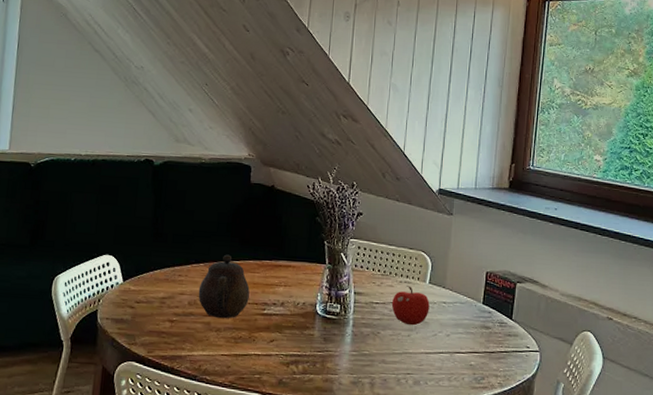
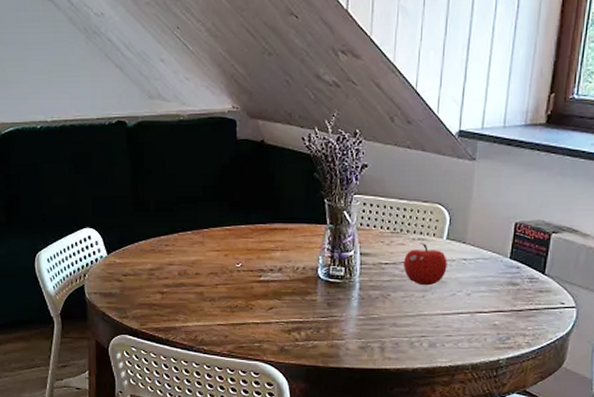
teapot: present [198,254,250,319] -> none [188,220,243,288]

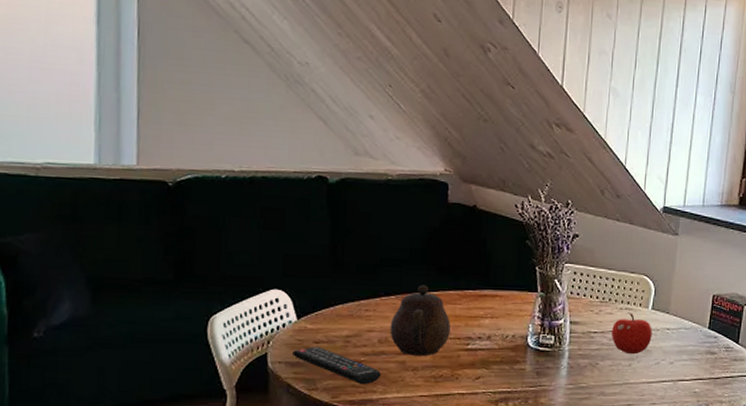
remote control: none [104,279,183,314] -> present [291,346,382,385]
teapot: none [188,220,243,288] -> present [389,285,451,357]

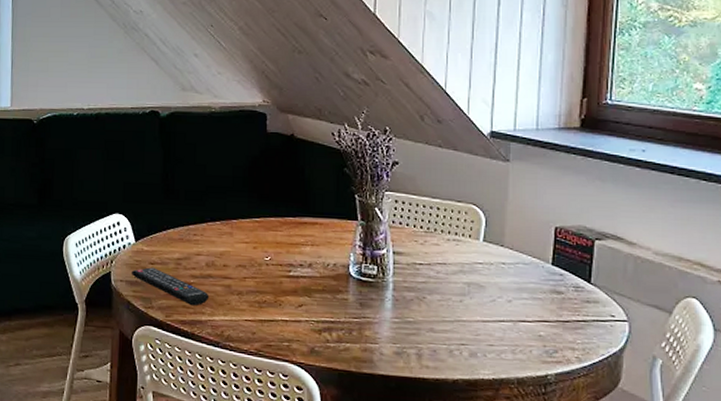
teapot: present [389,285,451,357] -> none [216,211,272,282]
fruit: present [611,313,652,355] -> none [438,244,485,290]

